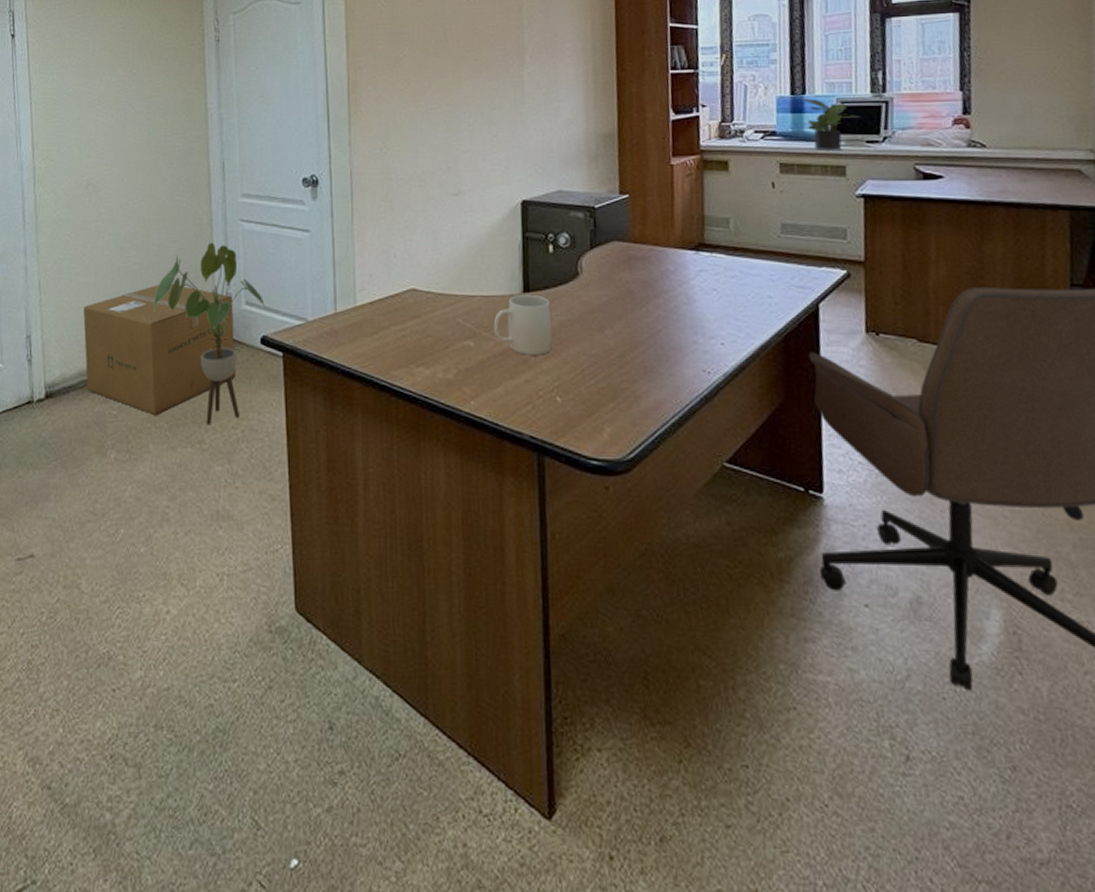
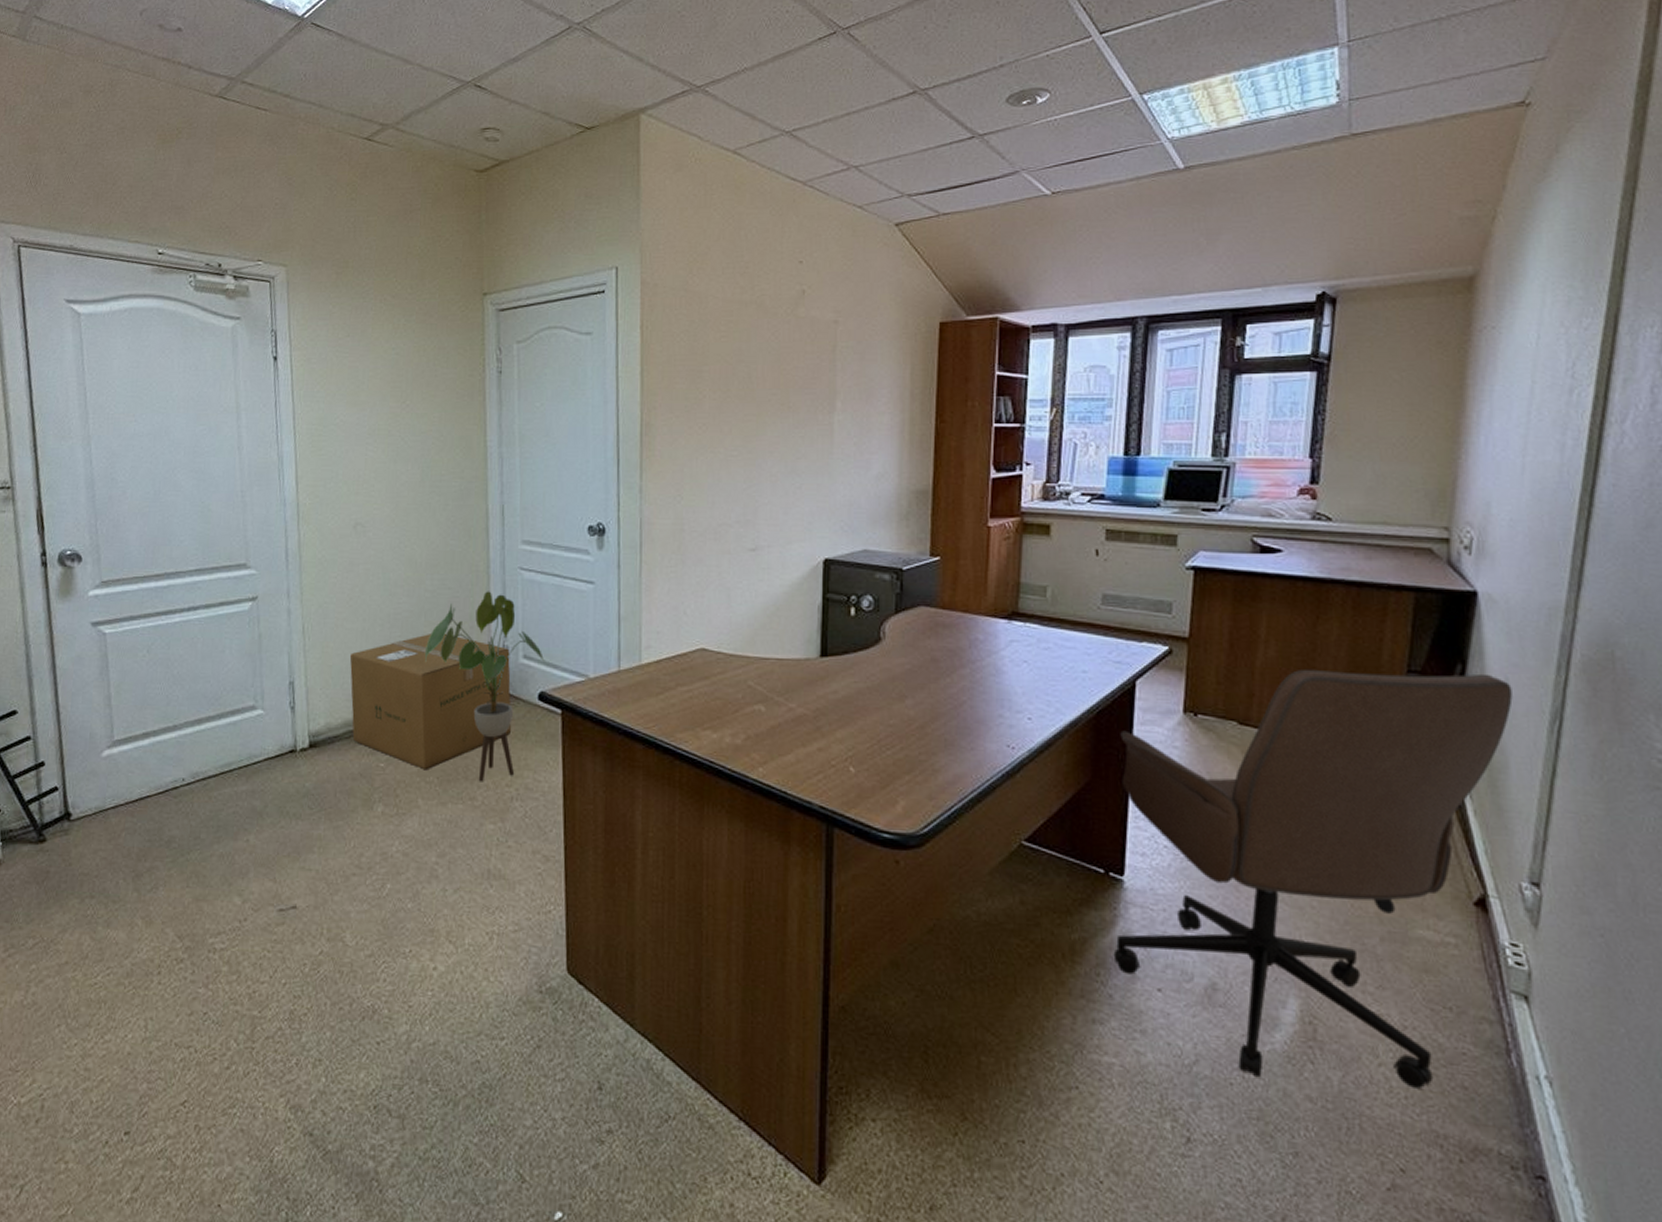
mug: present [493,294,553,355] -> none [786,658,849,723]
potted plant: present [799,98,860,150] -> none [1133,459,1198,517]

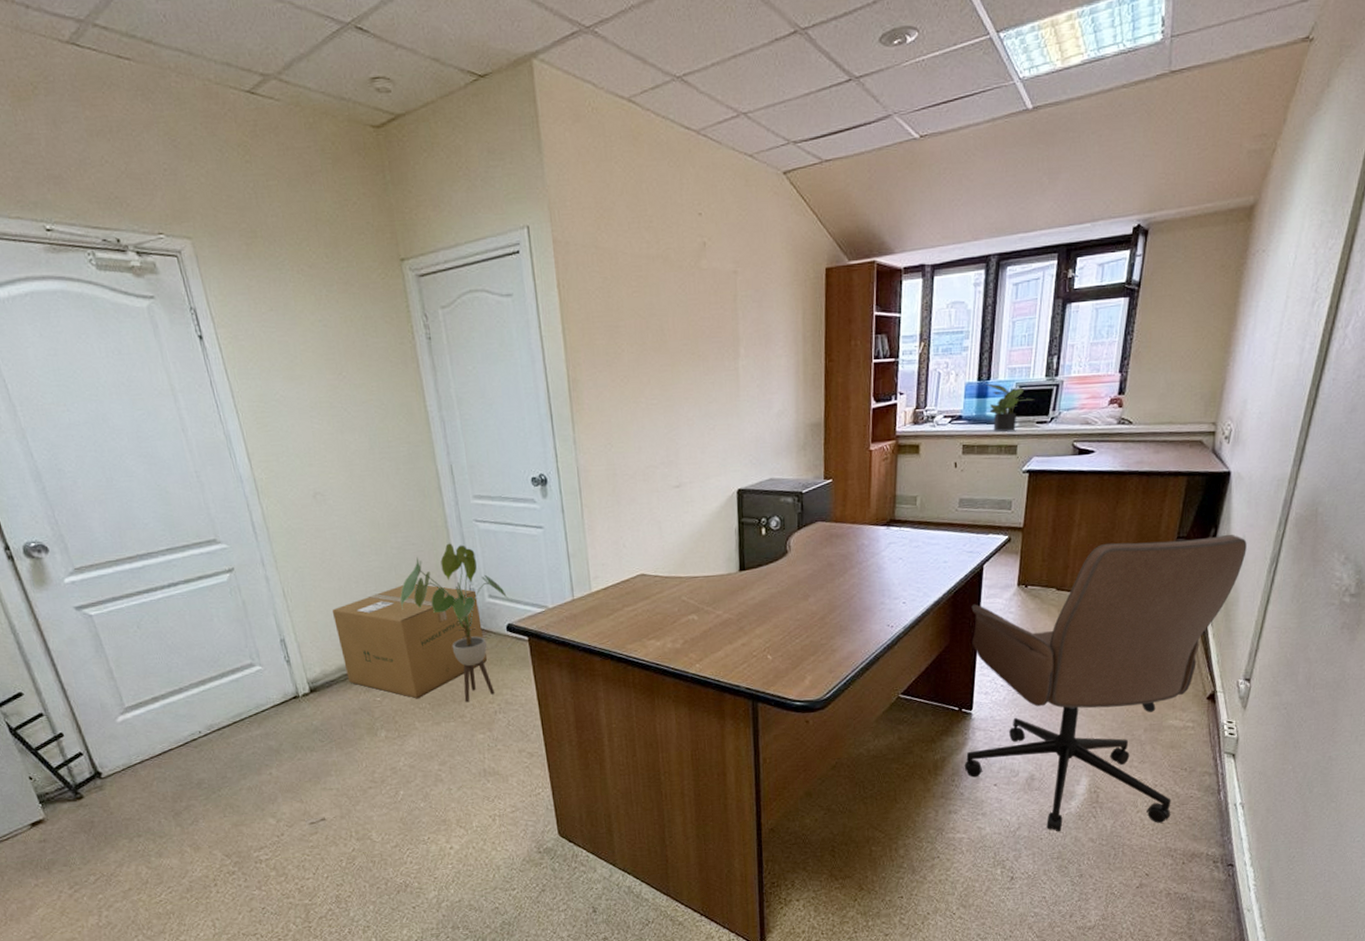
potted plant: none [1133,459,1198,517] -> present [985,383,1034,432]

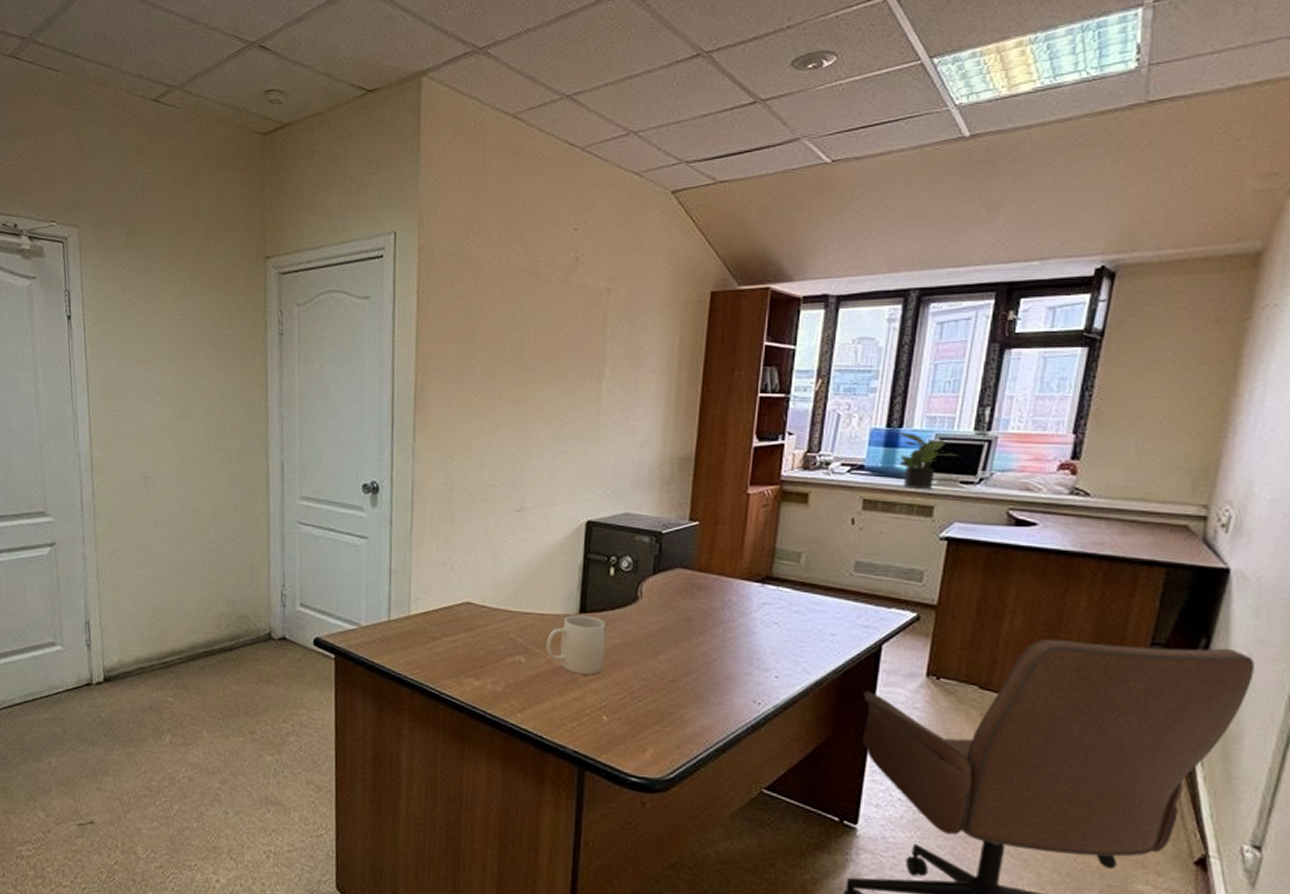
box: present [332,584,487,699] -> none [140,581,288,706]
house plant: present [400,543,509,703] -> none [208,543,320,718]
mug: none [714,572,765,624] -> present [546,614,606,675]

